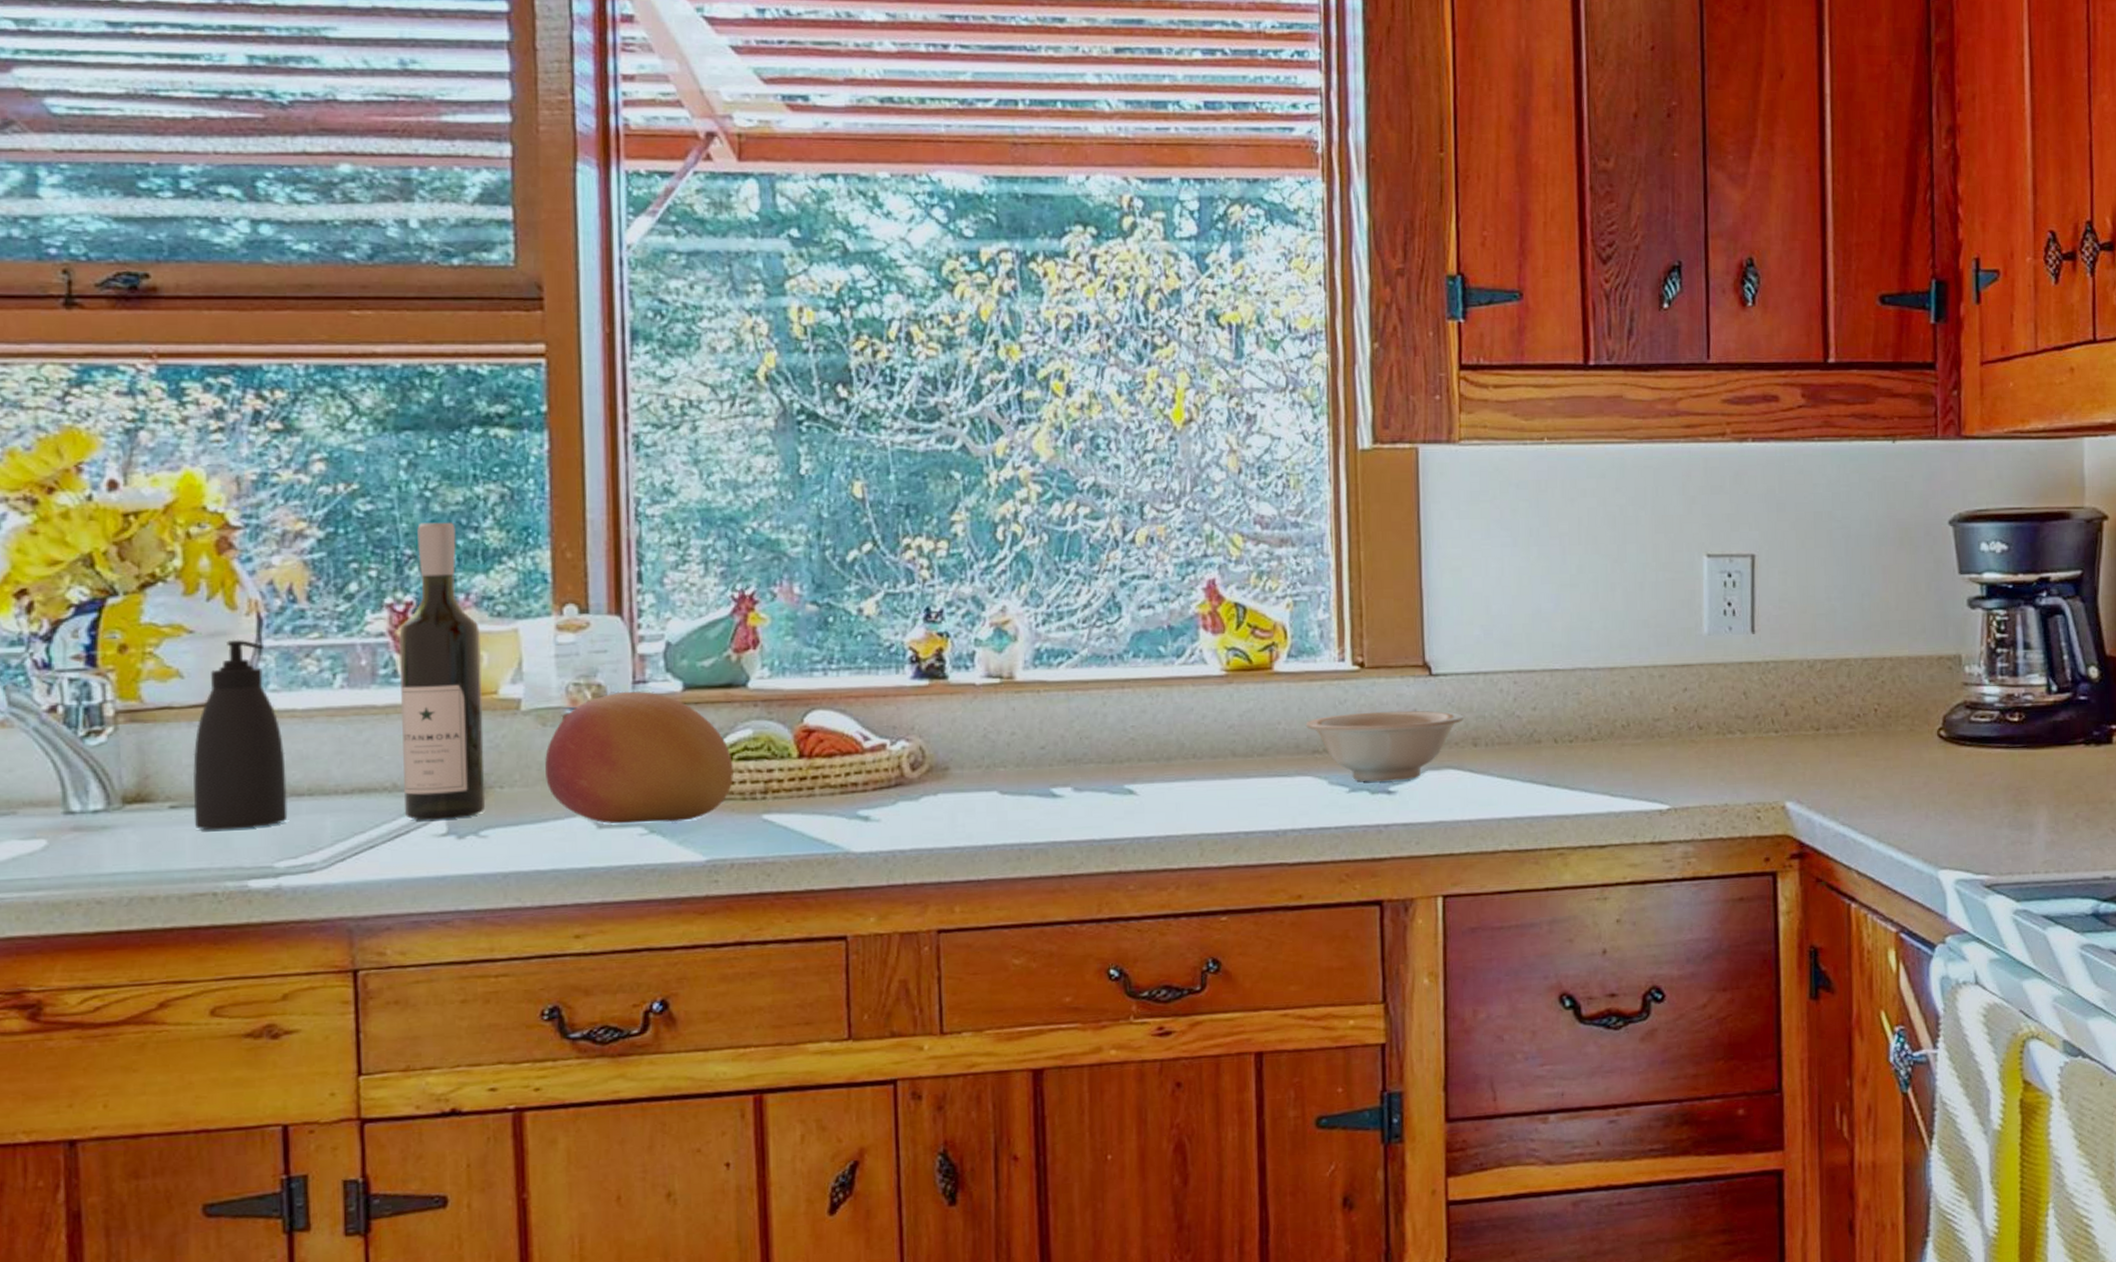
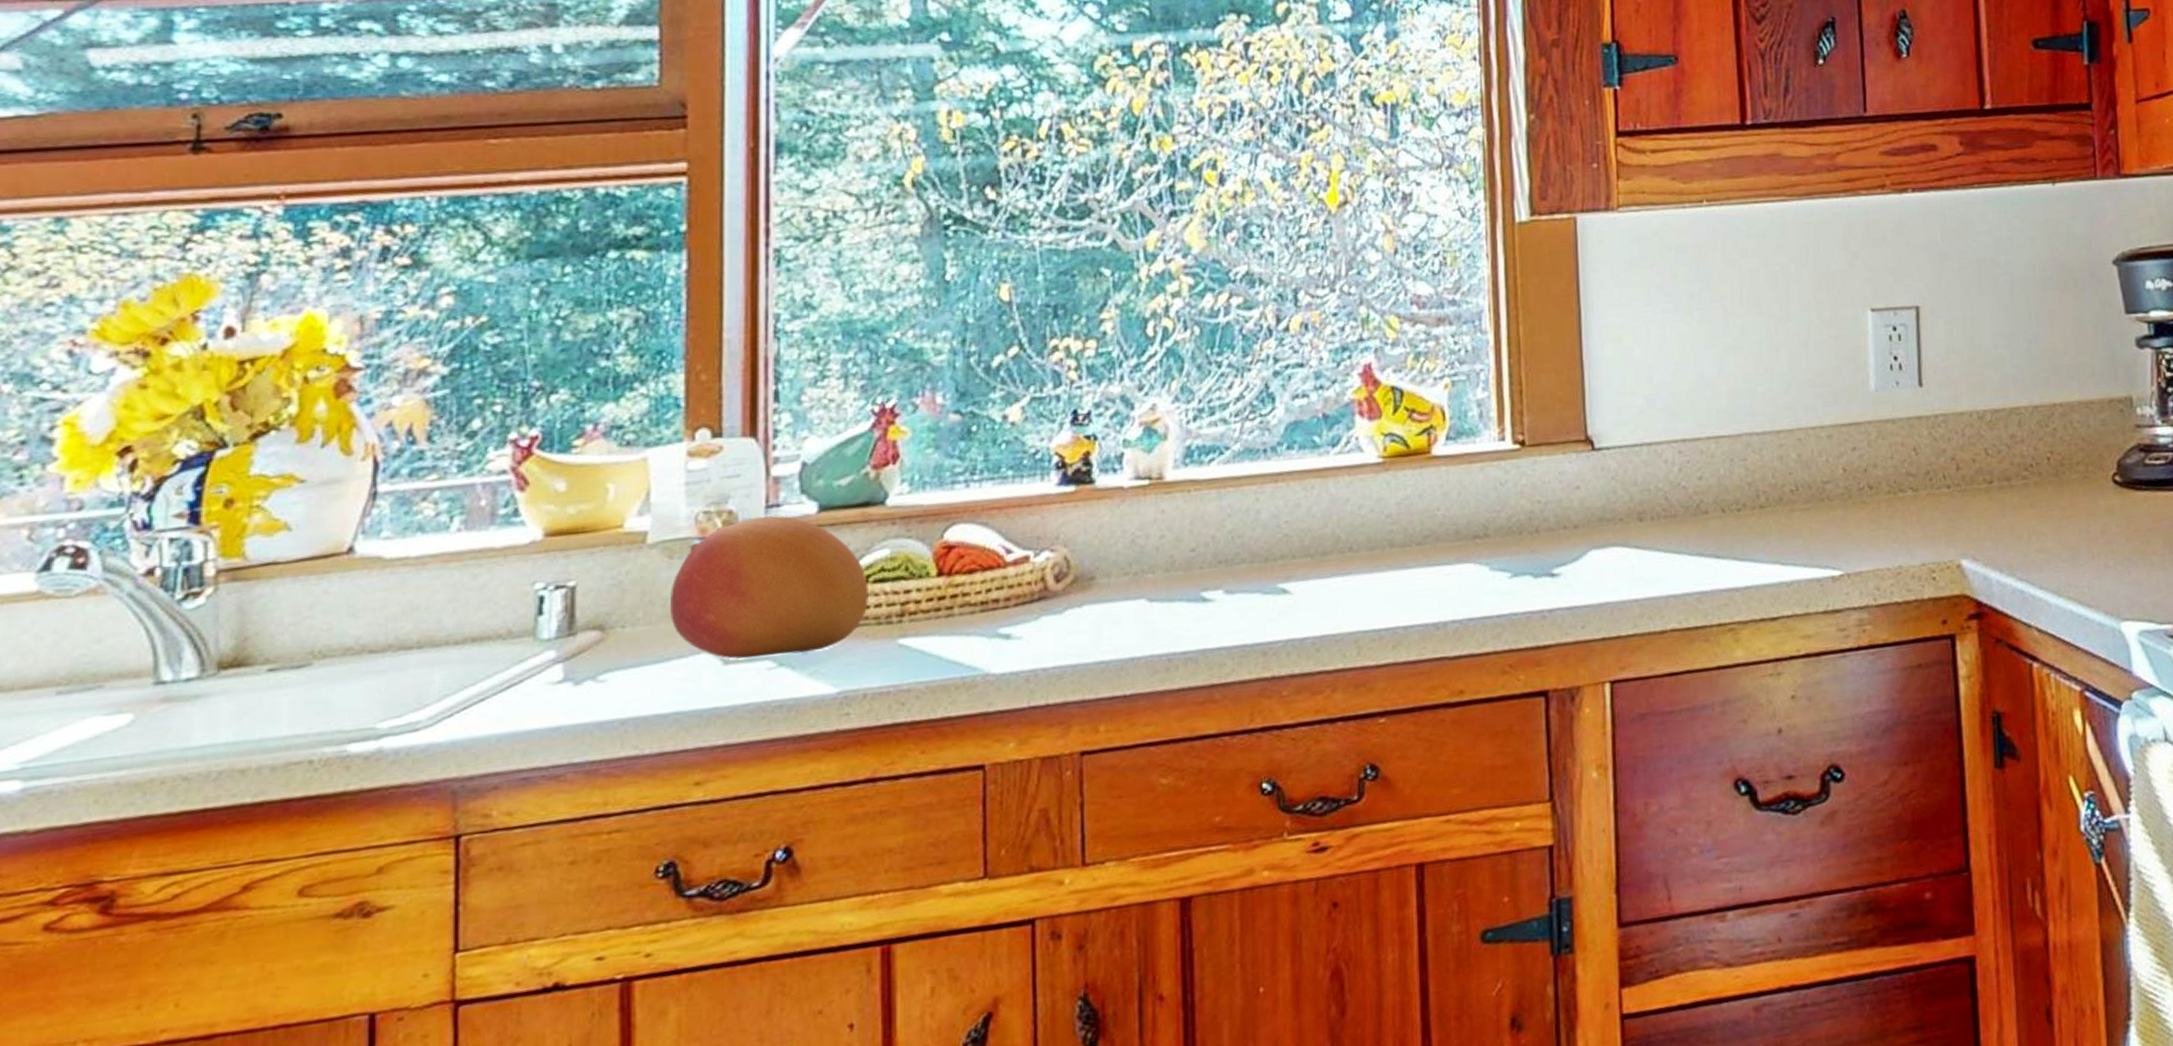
soap dispenser: present [193,639,288,831] -> none [293,485,395,693]
bottle: present [399,522,486,821] -> none [518,350,607,668]
bowl: present [1305,710,1465,782] -> none [1465,486,1629,566]

